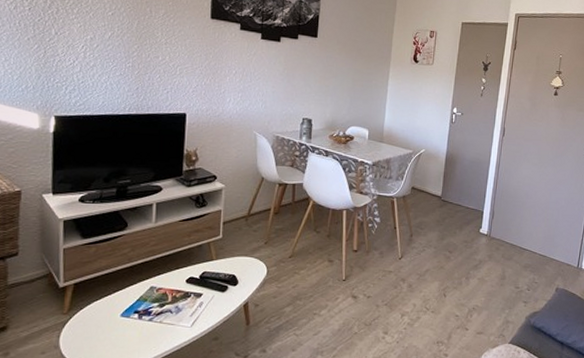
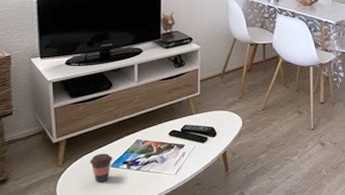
coffee cup: none [98,301,123,334] -> present [90,153,112,183]

